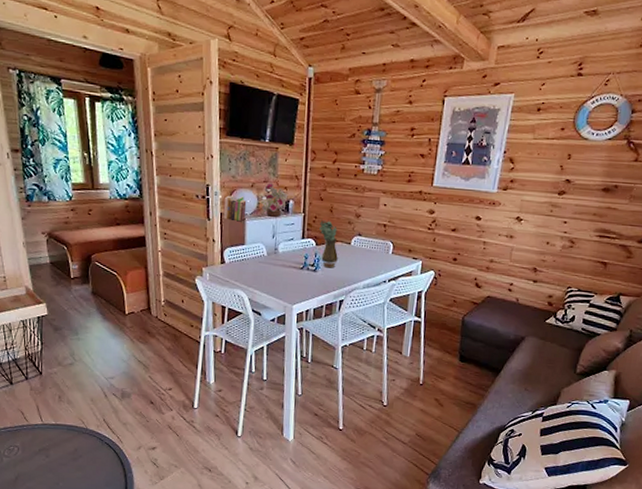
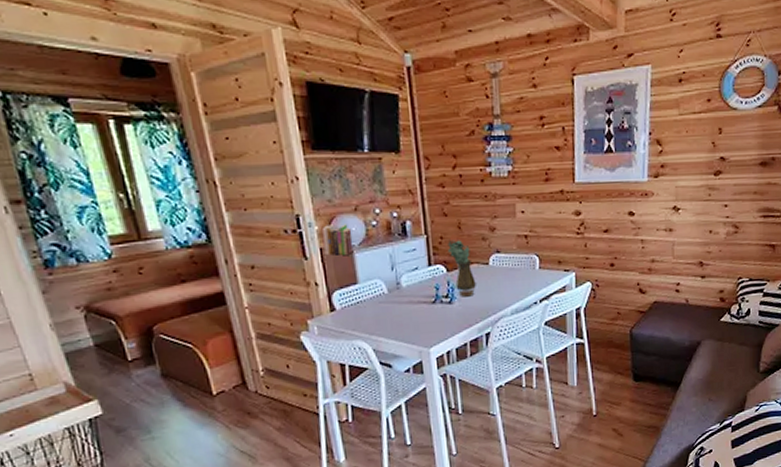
decorative plant: present [261,183,288,218] -> none [370,202,404,246]

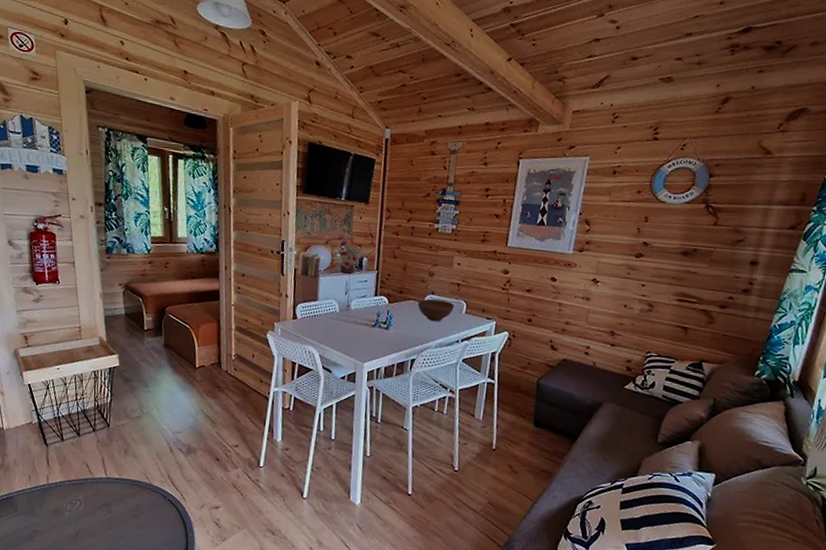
decorative plant: none [370,202,404,246] -> present [335,240,362,275]
vase: present [447,238,476,297] -> none [392,277,411,327]
bowl: none [482,257,525,285] -> present [418,298,454,322]

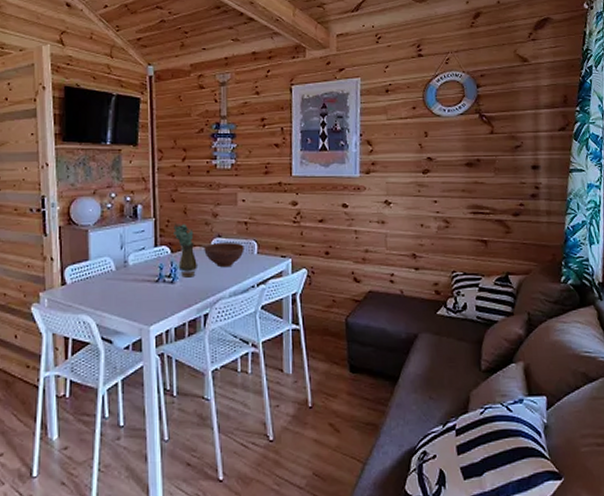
books: present [296,251,321,278] -> none [62,205,89,235]
decorative plant: present [335,240,362,275] -> none [105,188,136,226]
vase: none [392,277,411,327] -> present [173,222,197,278]

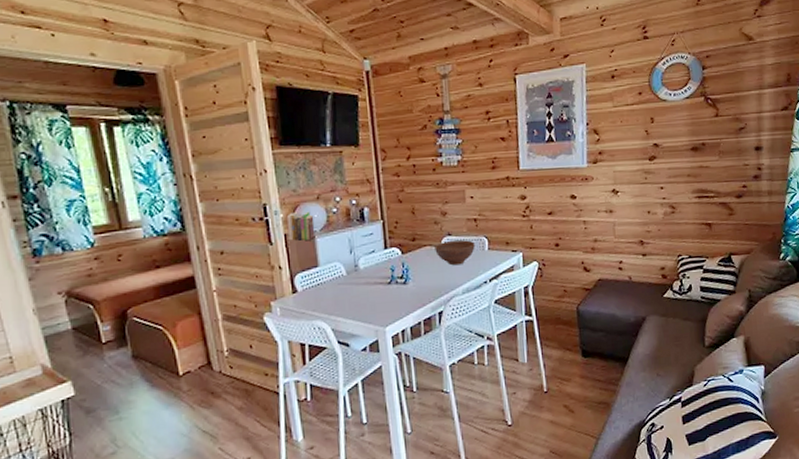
books: none [62,205,89,235] -> present [286,211,315,241]
vase: present [173,222,197,278] -> none [402,223,429,278]

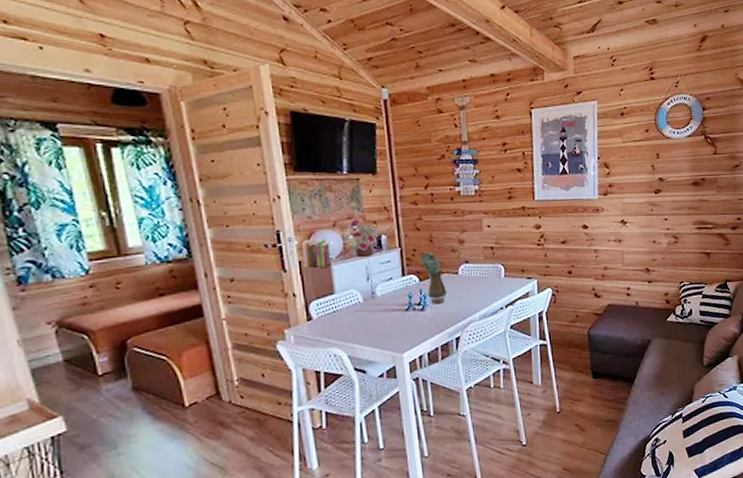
decorative plant: none [331,191,362,231] -> present [347,218,379,258]
vase: none [402,223,429,278] -> present [420,250,447,305]
bowl: present [435,239,475,266] -> none [452,267,492,292]

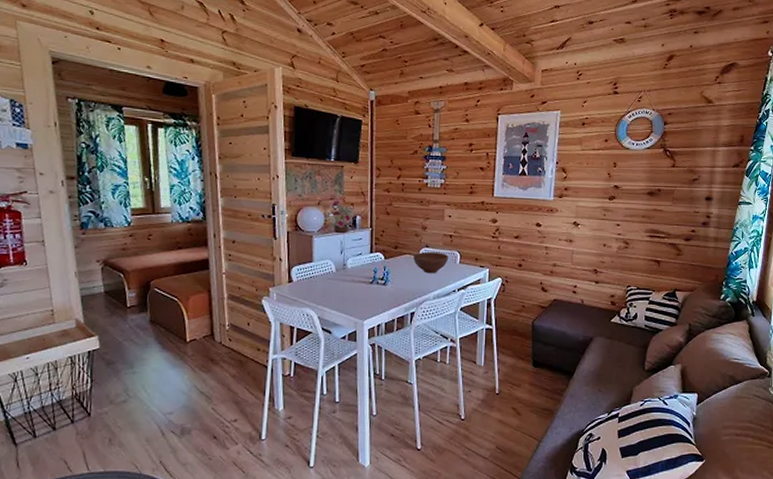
books: present [301,238,331,269] -> none [290,214,314,240]
vase: present [420,250,447,305] -> none [387,233,407,281]
bowl: none [452,267,492,292] -> present [413,251,448,274]

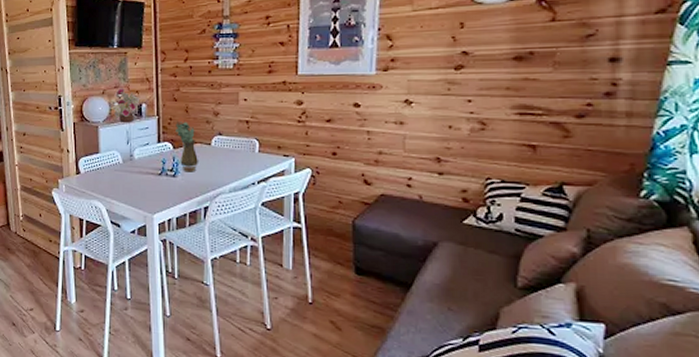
vase: none [387,233,407,281] -> present [176,120,198,172]
bowl: present [413,251,448,274] -> none [205,139,245,164]

